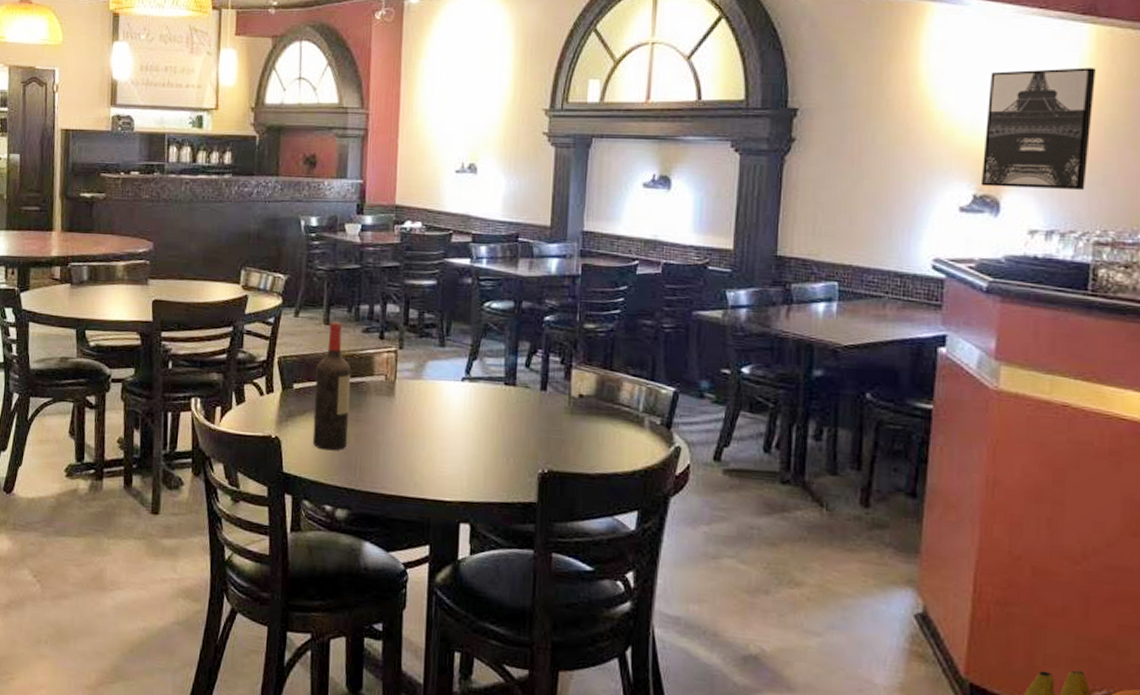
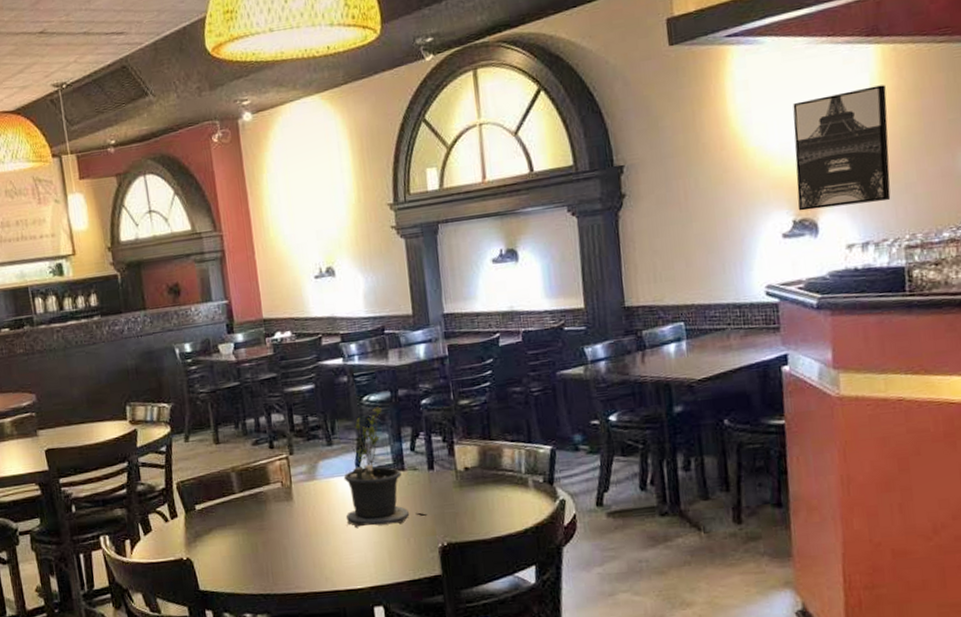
wine bottle: present [312,321,352,451] -> none [214,439,257,563]
potted plant: none [446,315,532,441] -> present [343,406,428,528]

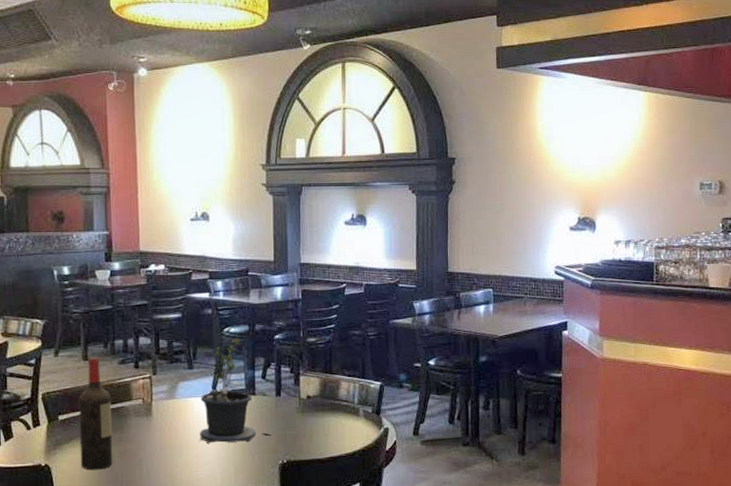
wine bottle: none [214,439,257,563] -> present [79,357,113,470]
wall art: present [793,84,891,211] -> none [582,123,649,211]

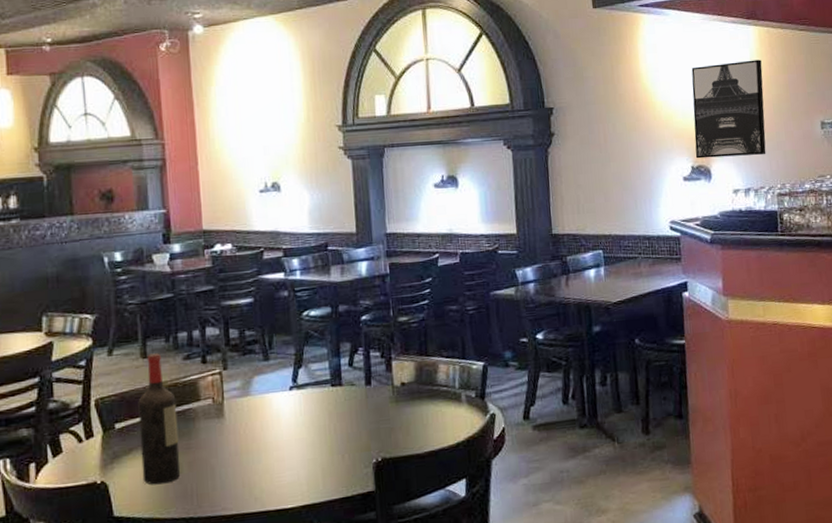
potted plant: present [199,338,272,443] -> none [279,321,363,445]
wall art: none [582,123,649,211] -> present [691,59,766,159]

